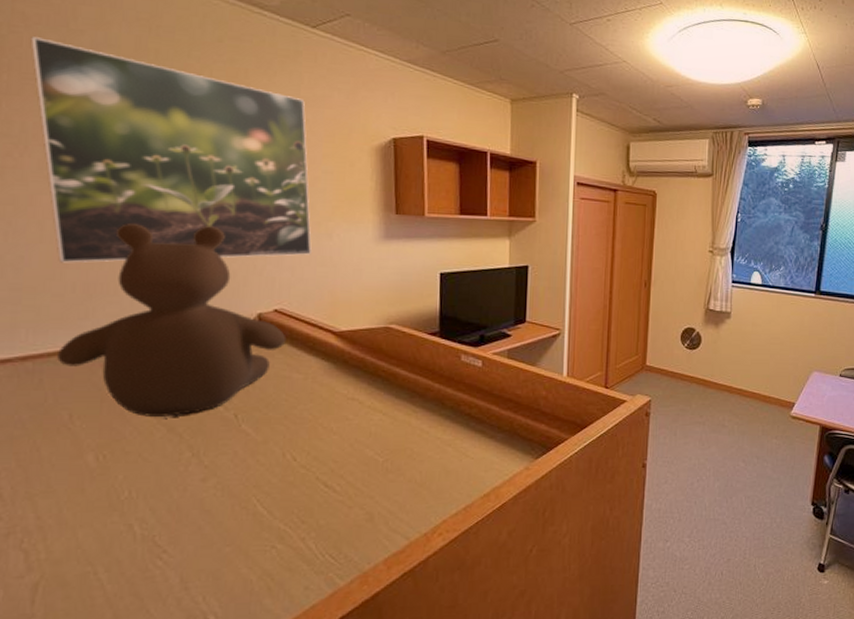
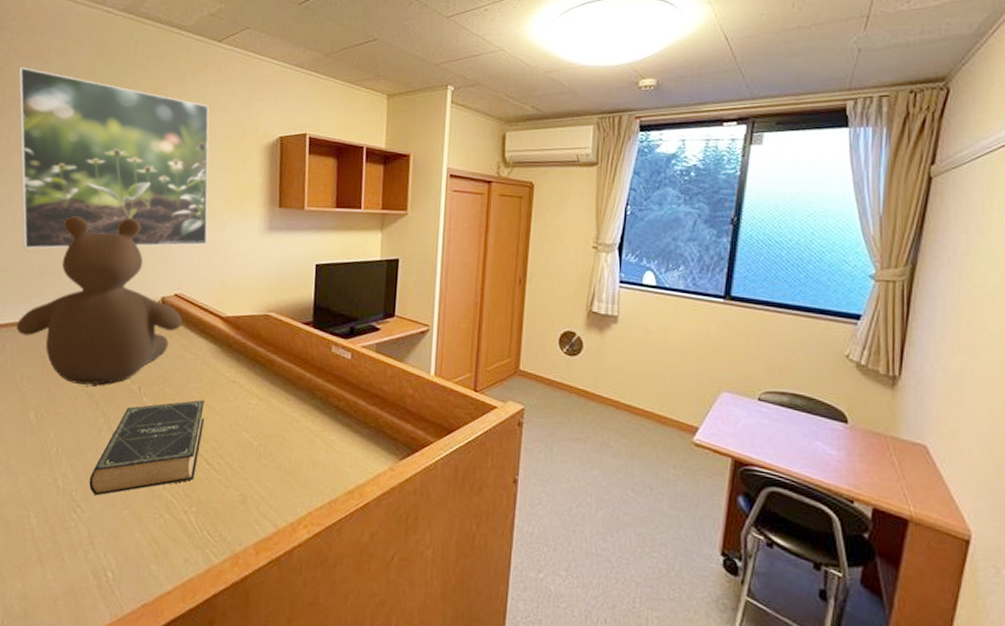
book: none [176,421,320,537] -> present [89,400,205,496]

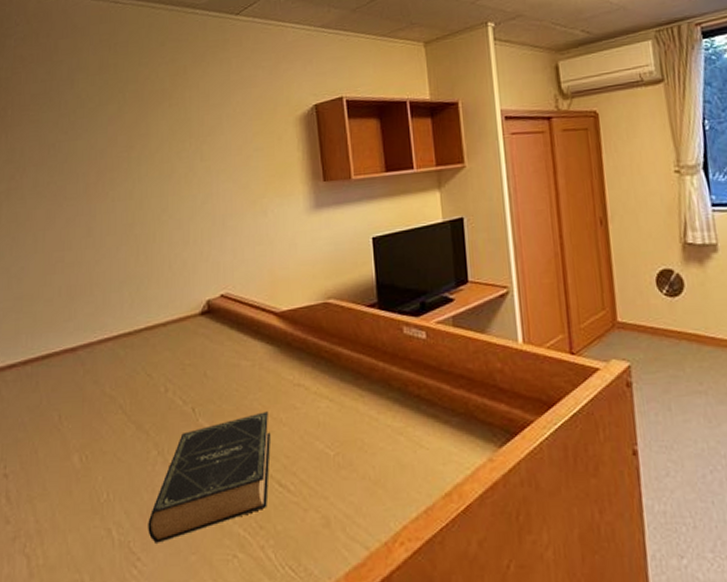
bear: present [16,216,183,385] -> none [49,218,233,415]
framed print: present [18,67,209,249] -> none [26,73,250,270]

